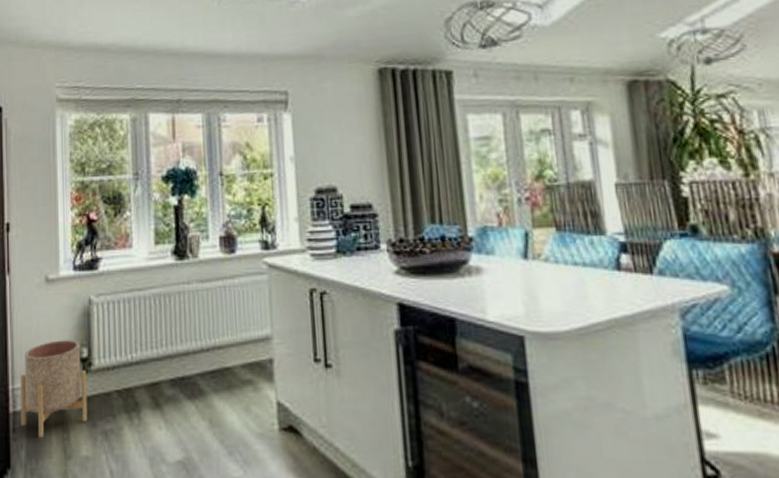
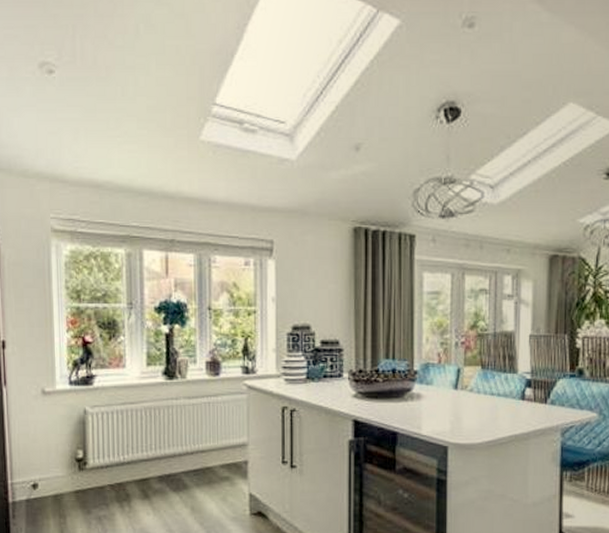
planter: present [20,340,88,439] -> none [19,443,83,523]

